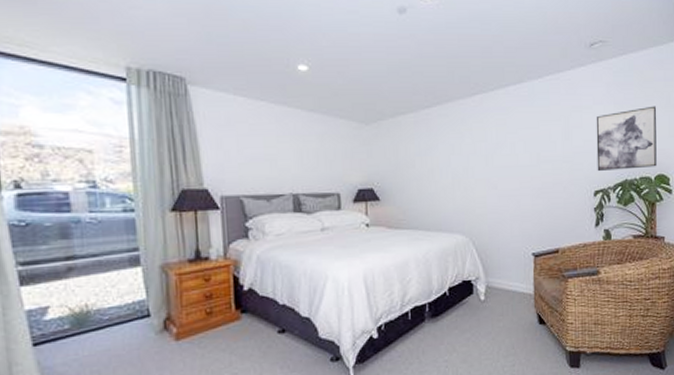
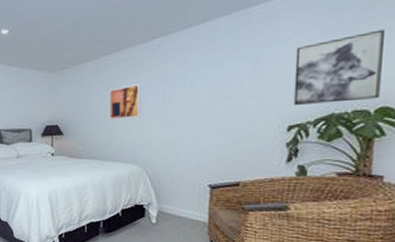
wall art: none [430,142,465,183] -> present [108,83,141,120]

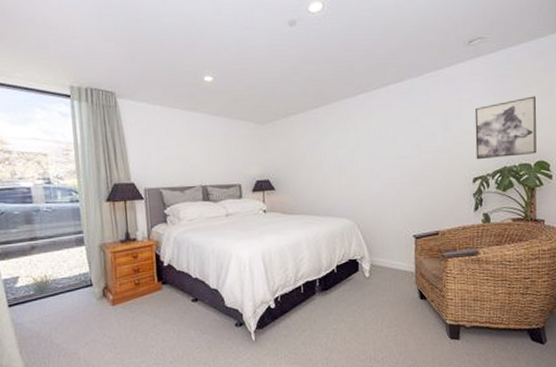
wall art: present [108,83,141,120] -> none [318,137,350,174]

